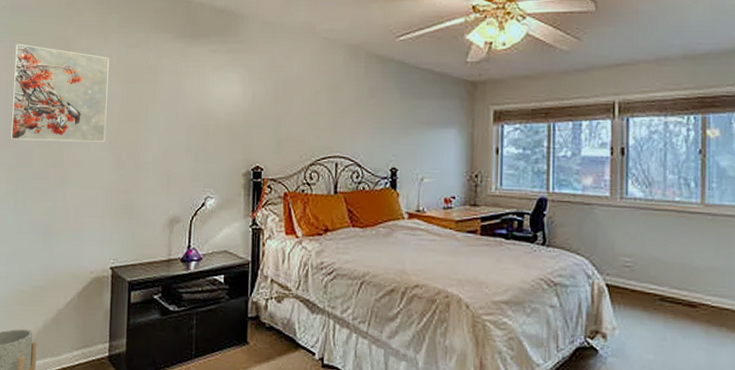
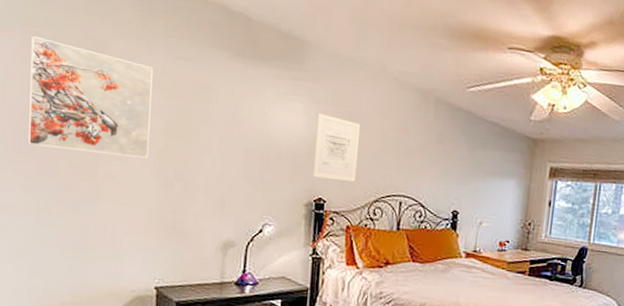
wall art: none [250,81,293,147] -> present [313,113,360,182]

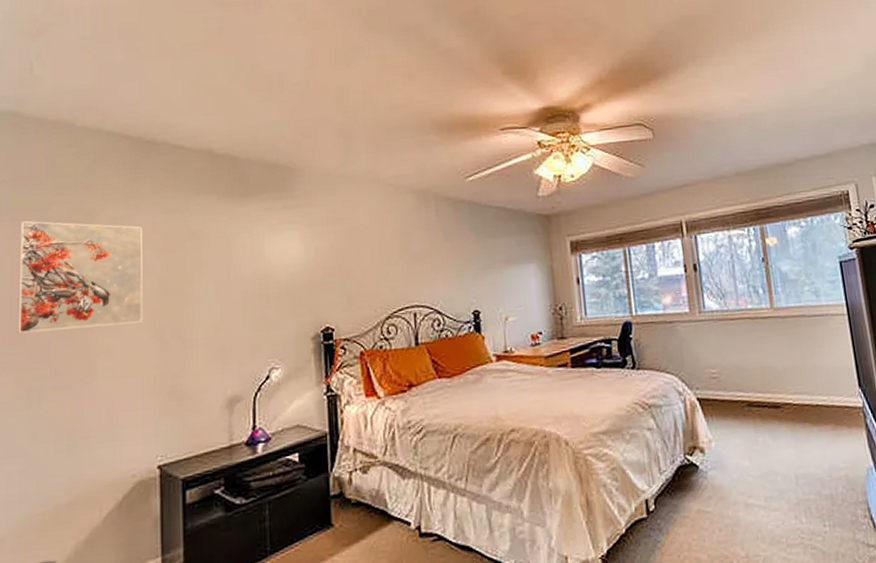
wall art: present [313,113,360,182] -> none [314,236,363,306]

